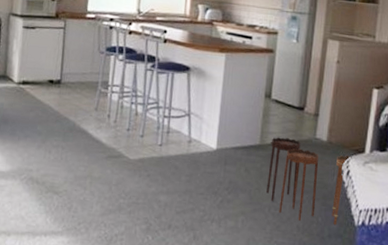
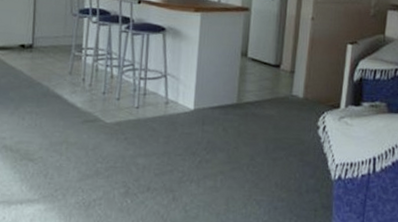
side table: present [266,137,352,226] -> none [245,95,328,181]

